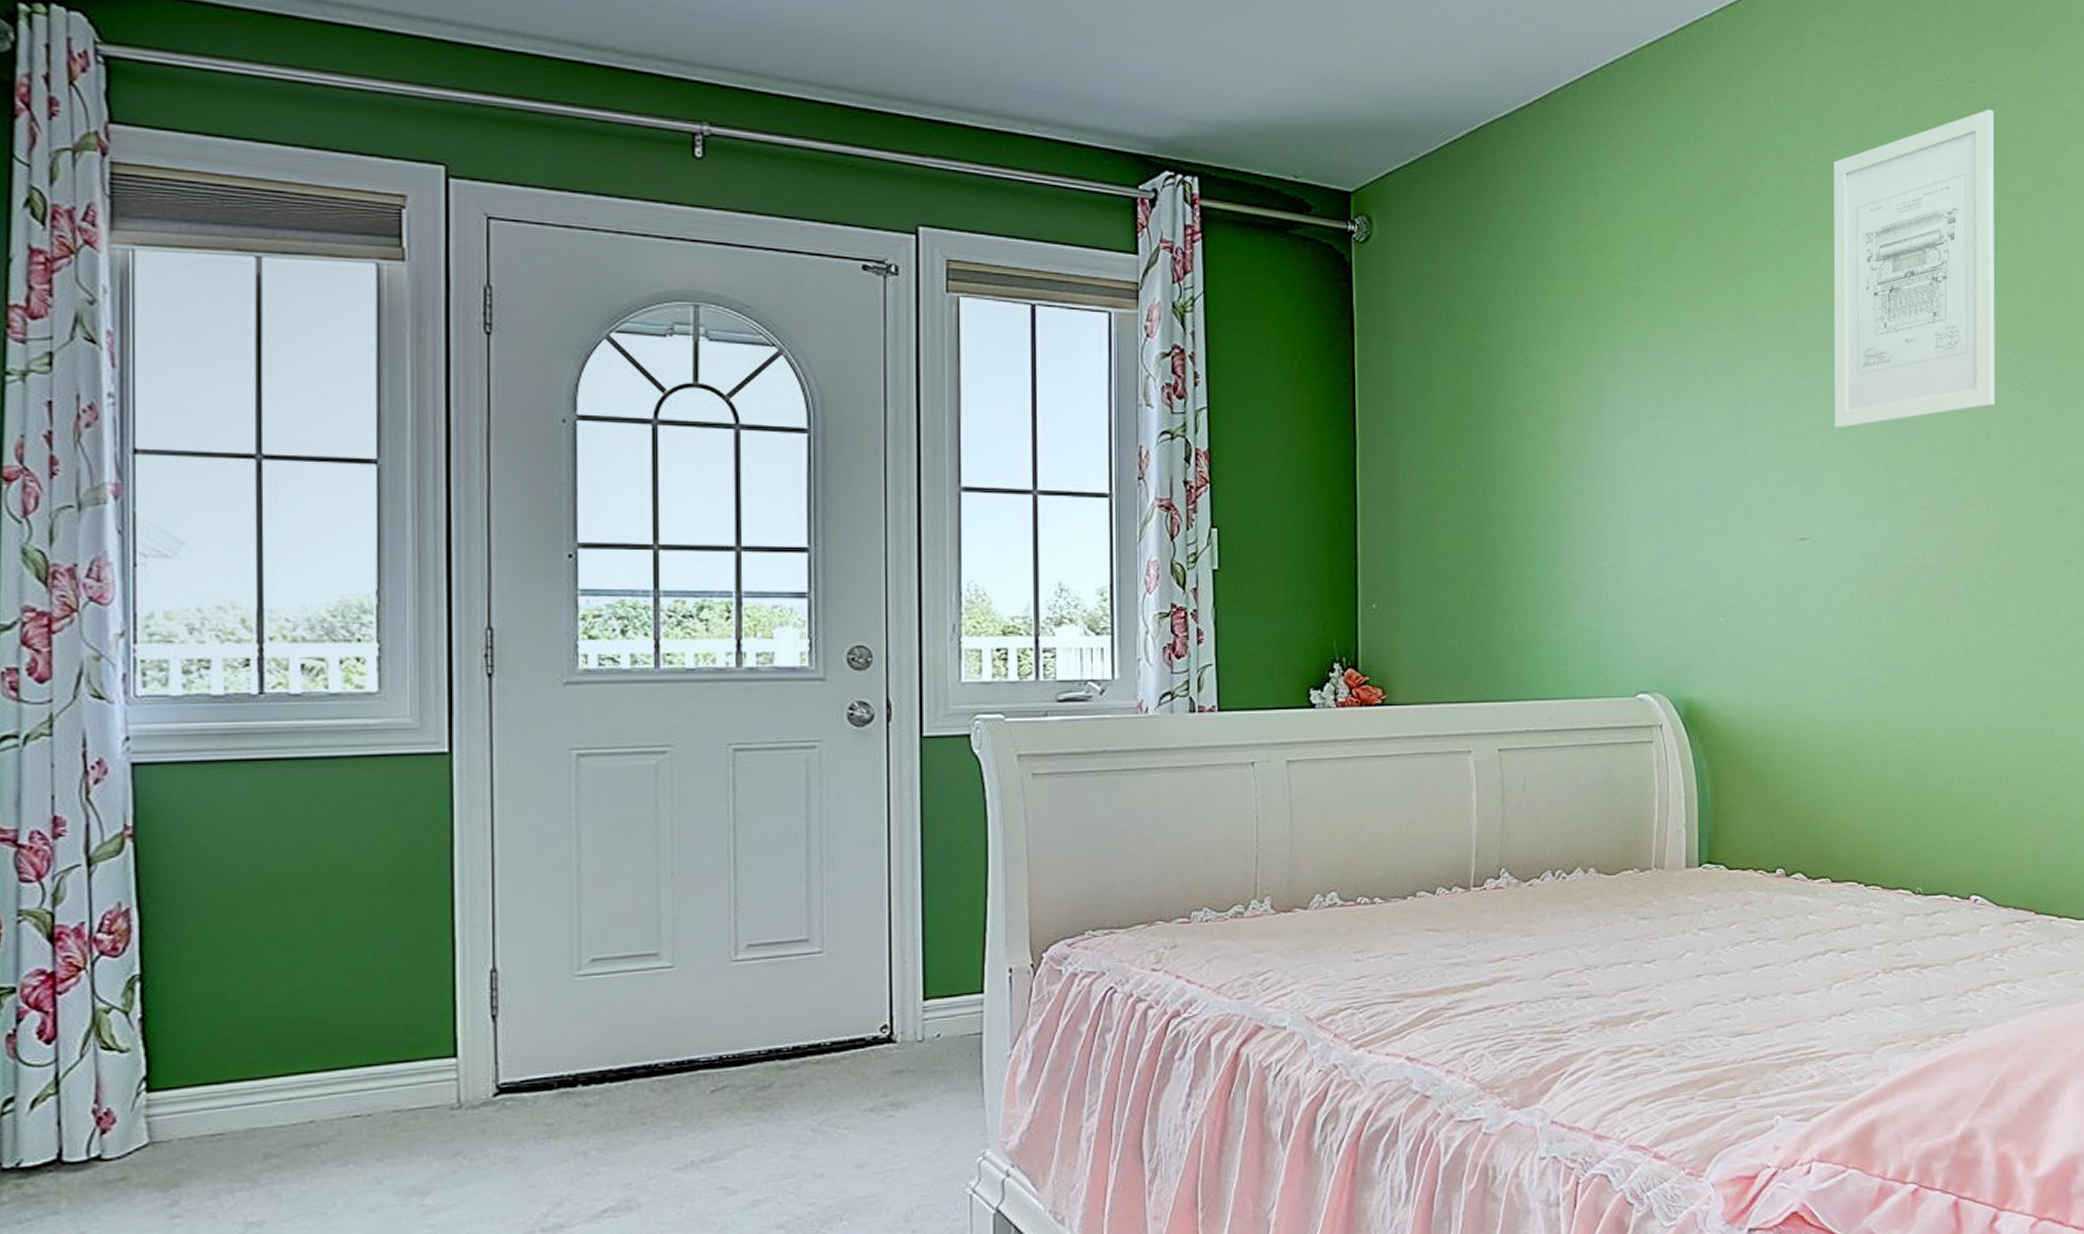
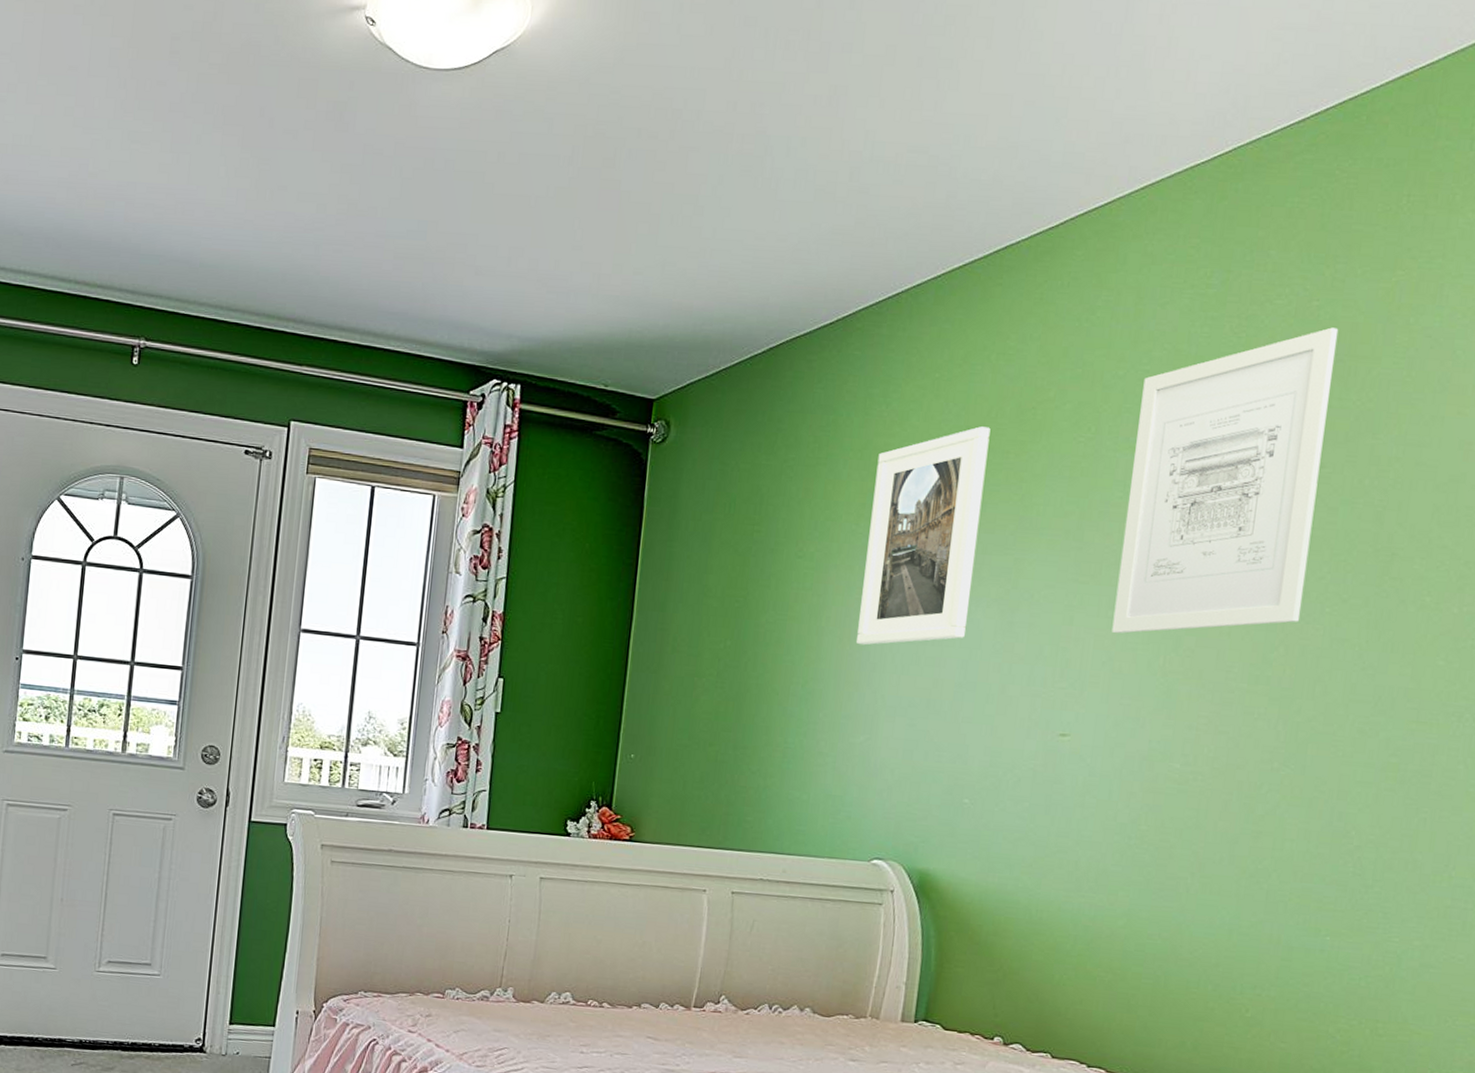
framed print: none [1593,215,1700,459] -> present [856,426,991,645]

